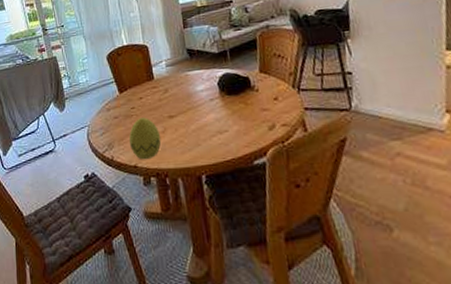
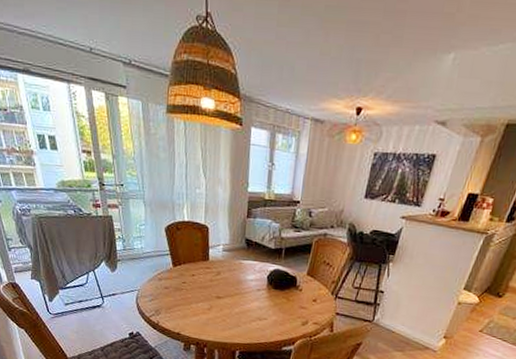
decorative egg: present [129,117,162,160] -> none [176,293,206,330]

